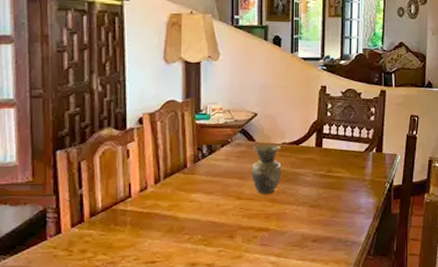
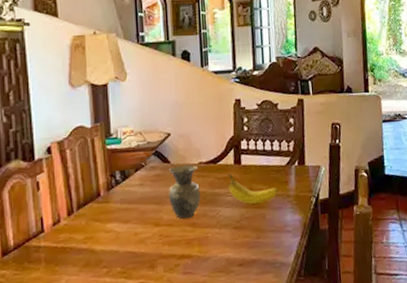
fruit: none [308,155,355,185] -> present [227,174,278,204]

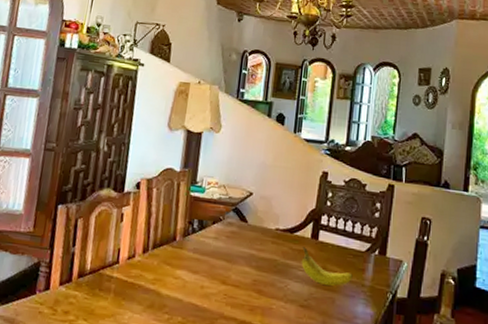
vase: present [169,164,201,219] -> none [240,227,274,284]

